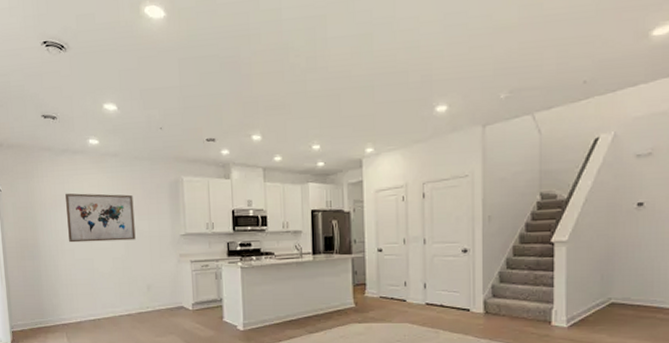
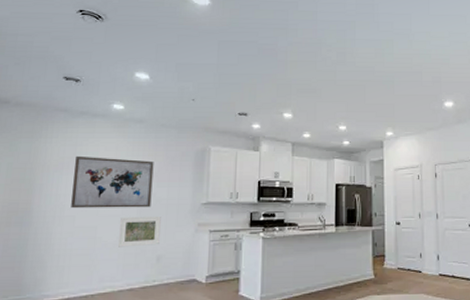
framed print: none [112,249,148,277] -> present [118,217,161,247]

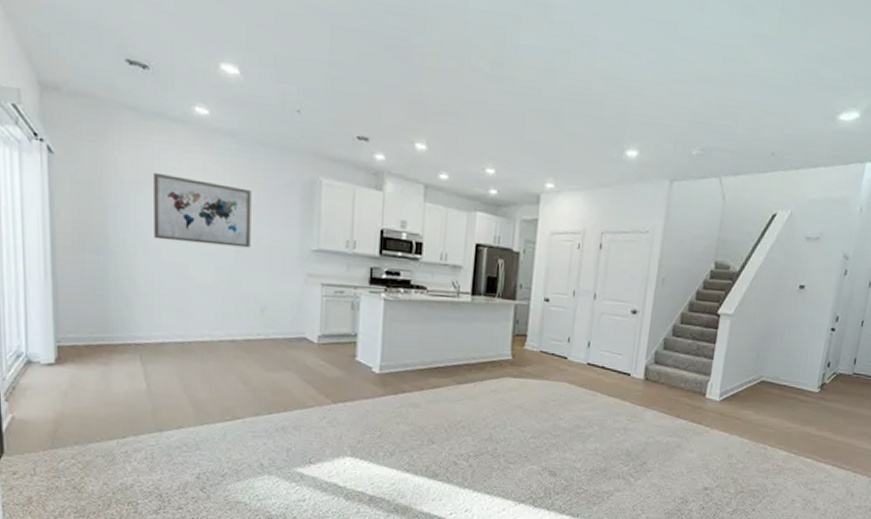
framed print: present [118,217,161,247] -> none [215,256,263,294]

